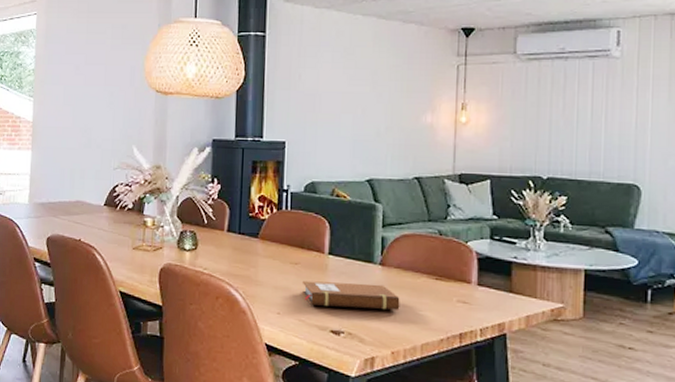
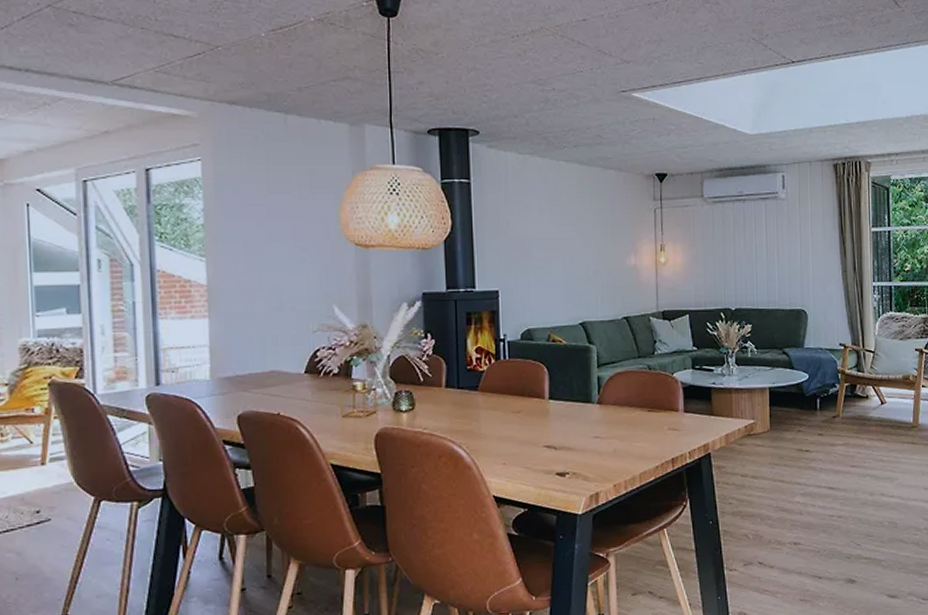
notebook: present [301,280,400,310] -> none [525,422,618,451]

